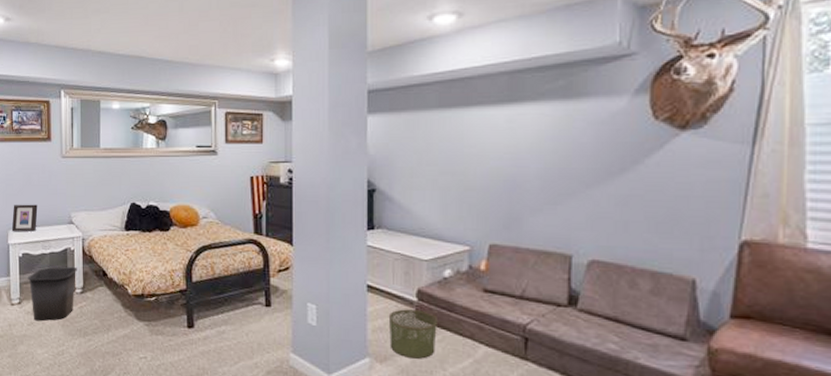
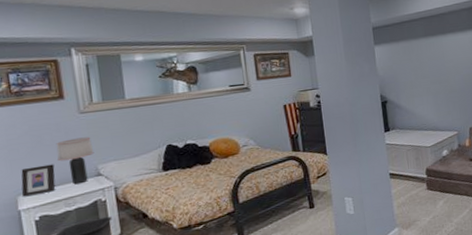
table lamp: none [41,182,70,229] -> present [56,136,94,185]
basket: present [388,309,437,359] -> none [408,183,444,220]

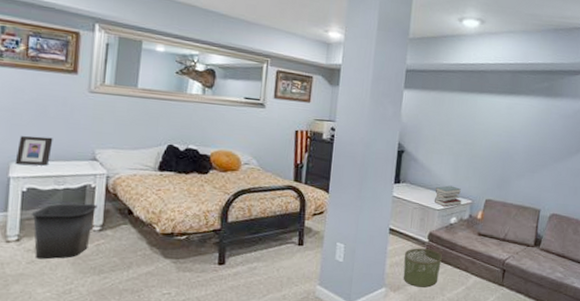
table lamp: present [56,136,94,185] -> none [58,116,95,165]
basket: none [408,183,444,220] -> present [403,248,442,288]
books: none [422,122,449,143] -> present [435,185,462,207]

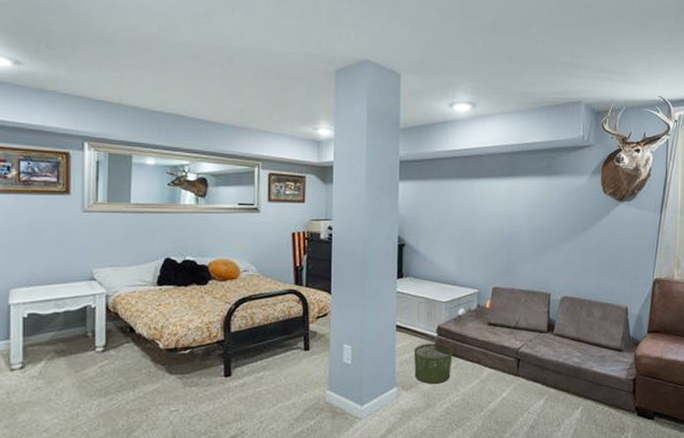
picture frame: present [14,136,53,166] -> none [14,260,50,291]
waste bin: present [31,203,97,259] -> none [33,324,99,385]
books: present [435,185,462,207] -> none [439,276,469,298]

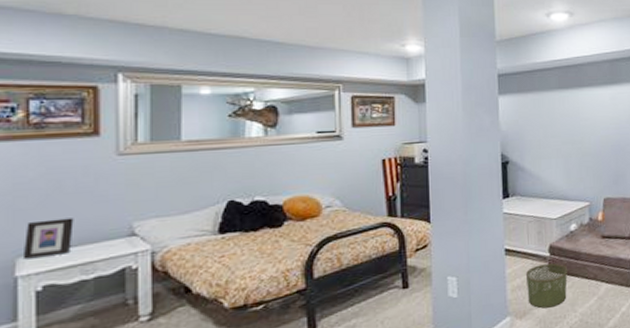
picture frame: none [14,260,50,291] -> present [22,218,74,260]

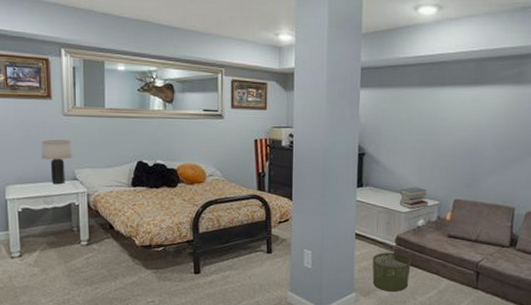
picture frame: present [22,218,74,260] -> none [9,160,38,188]
table lamp: none [80,185,131,246] -> present [41,139,73,185]
books: none [548,190,579,214] -> present [399,187,429,209]

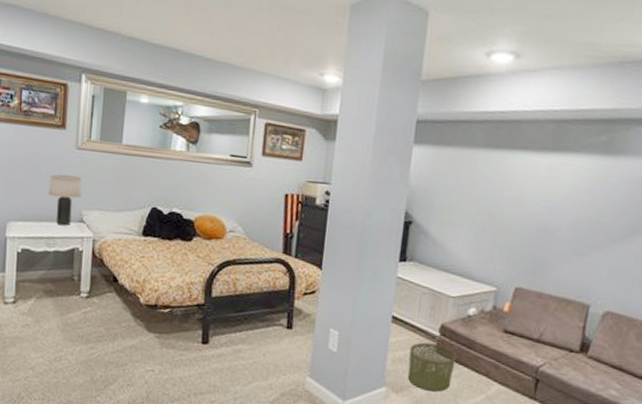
books: present [399,187,429,209] -> none [449,267,484,294]

